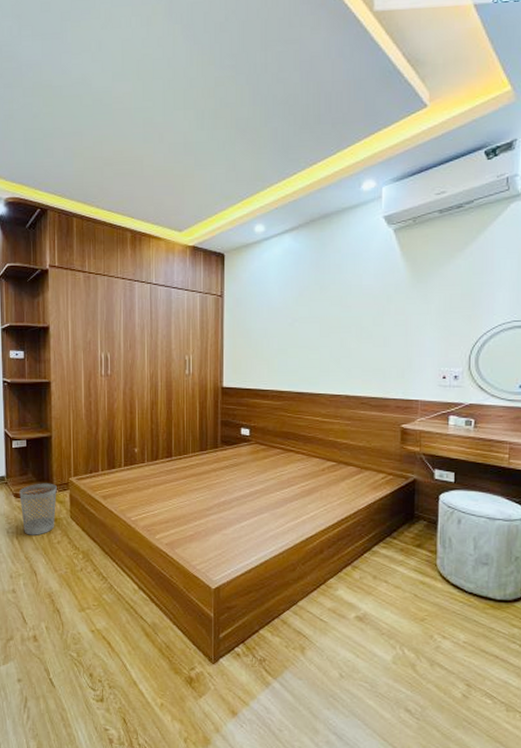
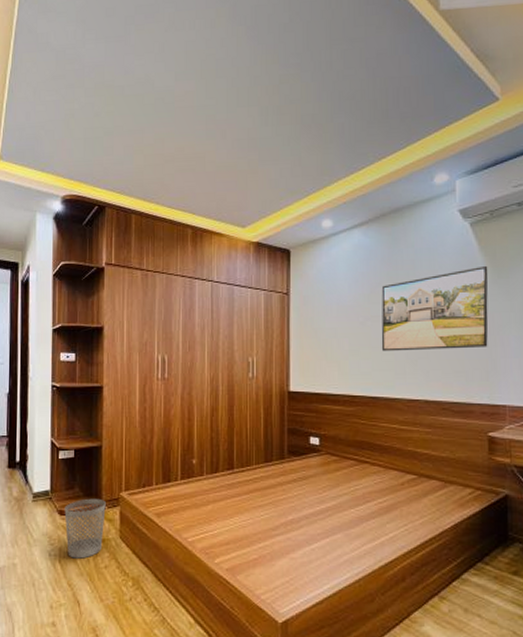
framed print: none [307,270,409,351] -> present [381,265,488,352]

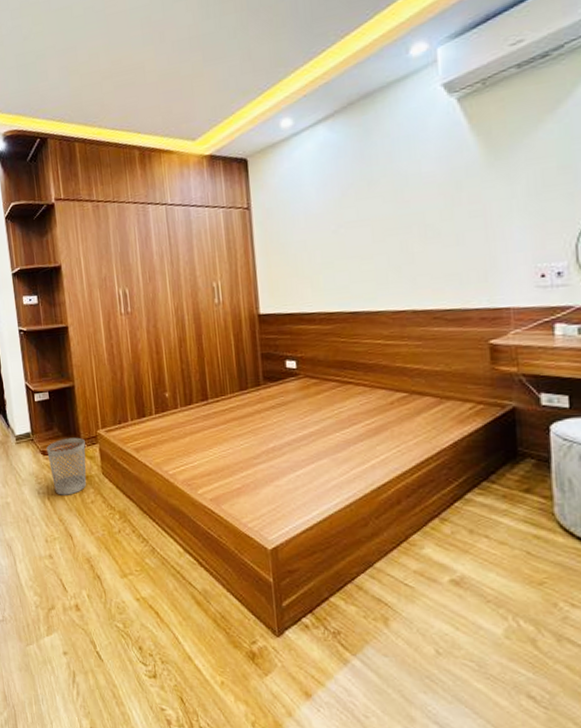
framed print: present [381,265,488,352] -> none [354,146,485,261]

